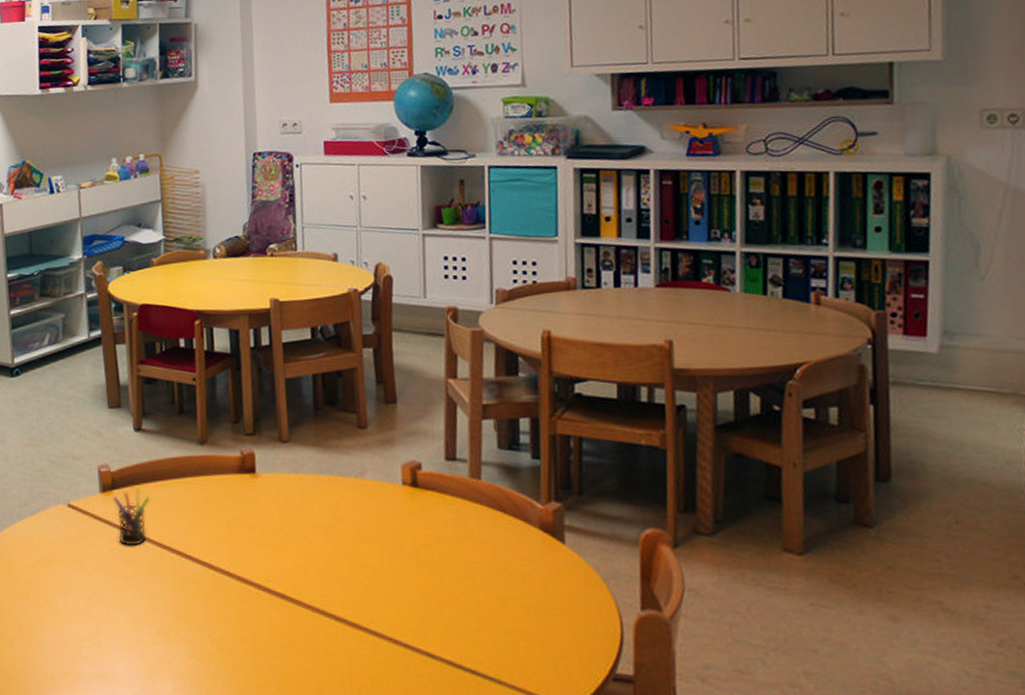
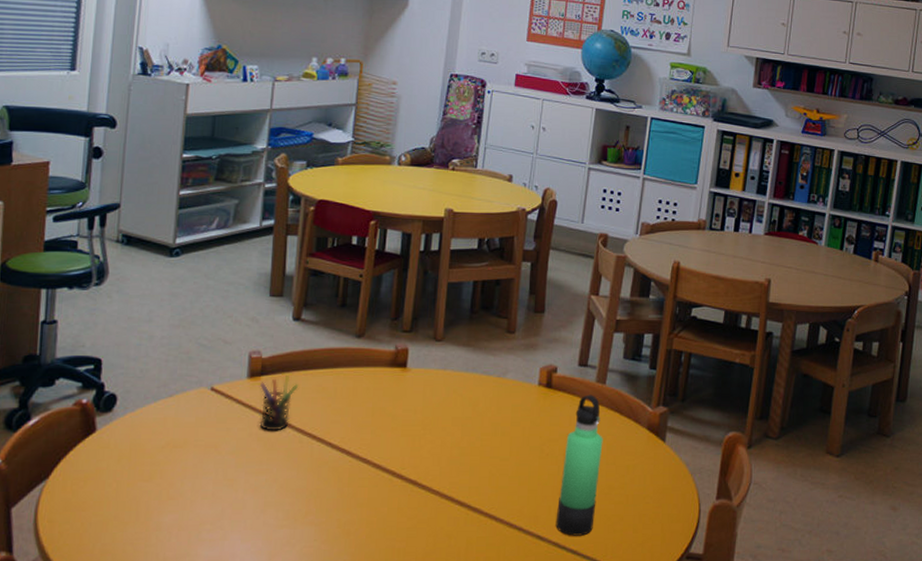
thermos bottle: none [444,492,492,654] -> present [555,394,603,536]

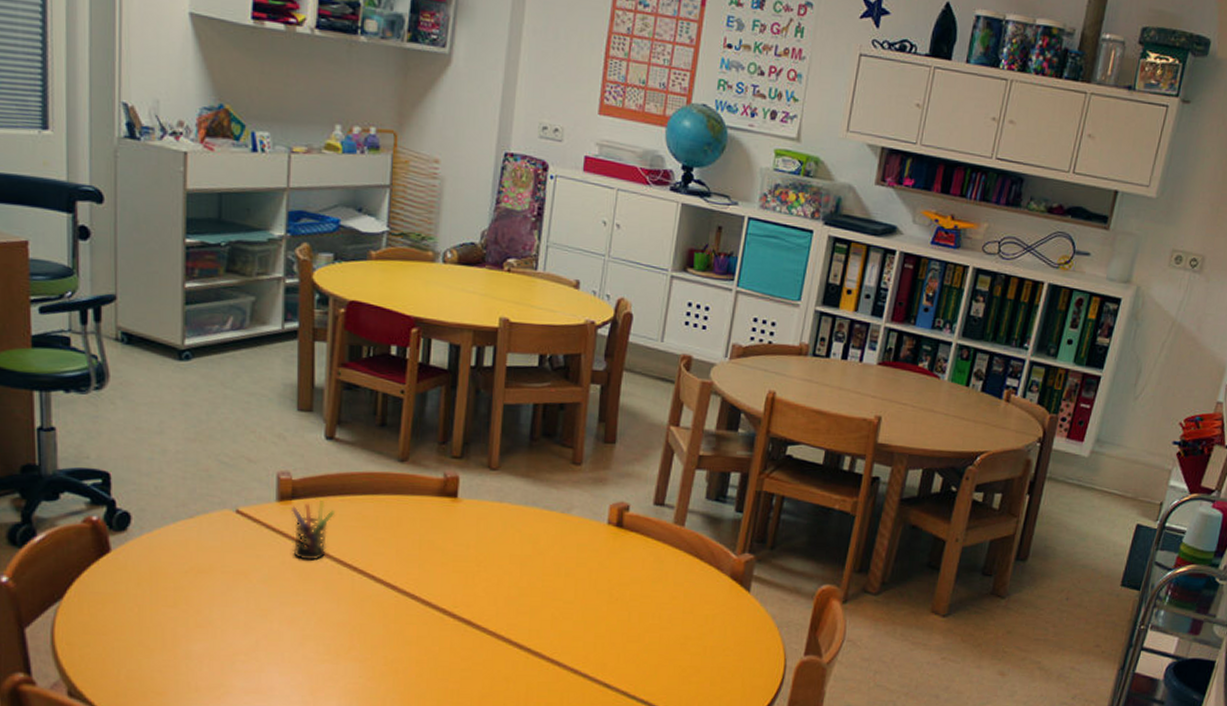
thermos bottle: present [555,394,603,536] -> none [625,537,680,686]

